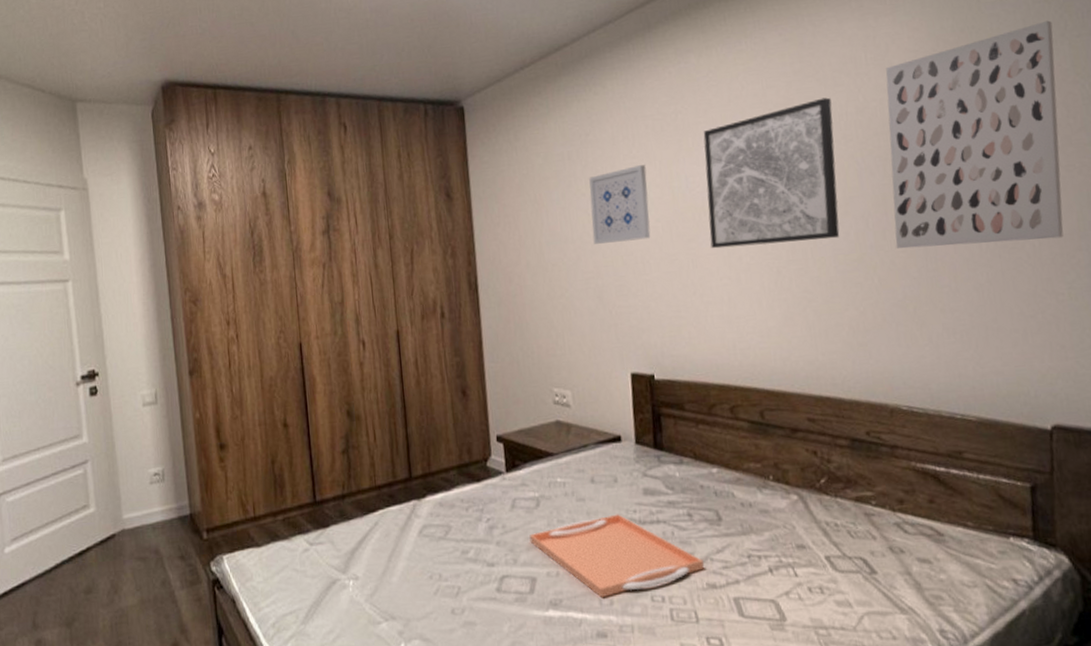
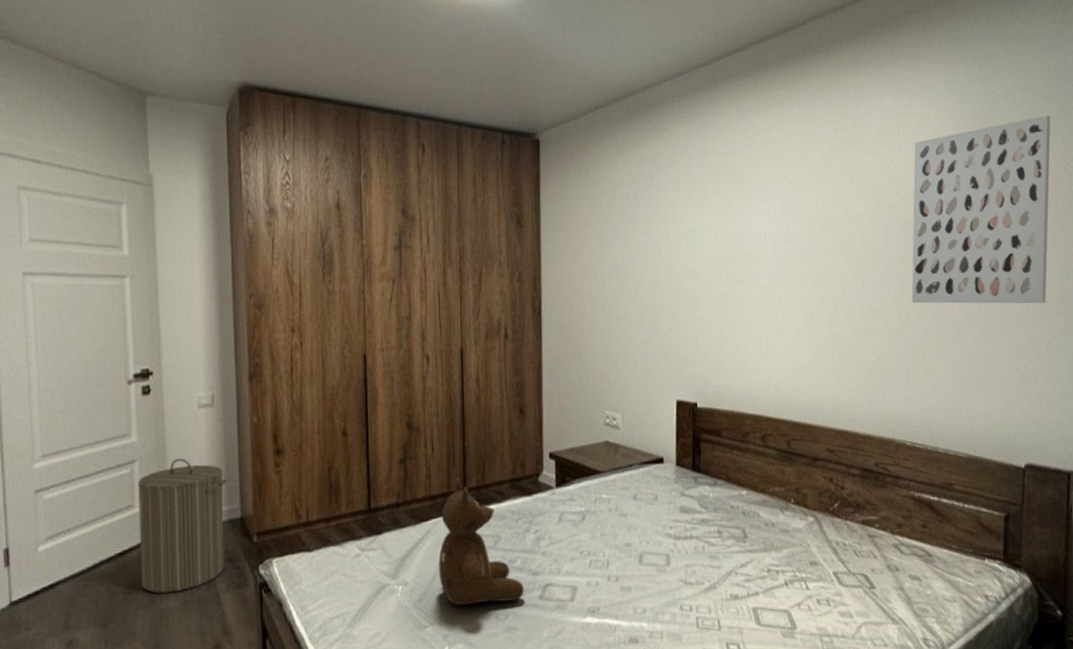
laundry hamper: none [91,457,177,592] -> present [137,459,227,593]
teddy bear: none [388,466,480,600] -> present [438,477,524,606]
serving tray: present [529,514,704,598] -> none [573,529,729,607]
wall art: present [589,165,651,244] -> none [650,210,703,279]
wall art: present [703,97,840,249] -> none [755,163,868,292]

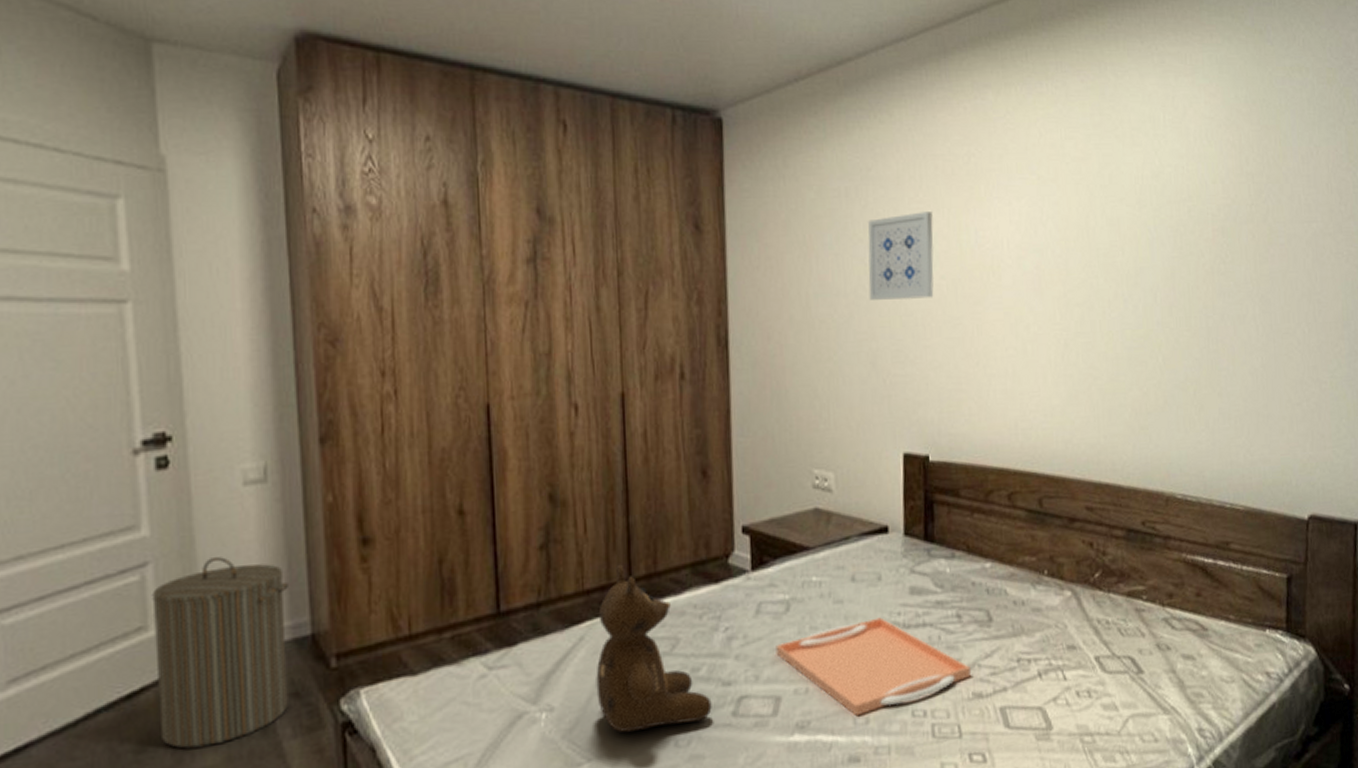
serving tray: none [573,529,729,607] -> present [776,617,971,717]
wall art: none [650,210,703,279] -> present [868,212,934,300]
wall art: present [911,115,1051,304] -> none [1181,103,1333,327]

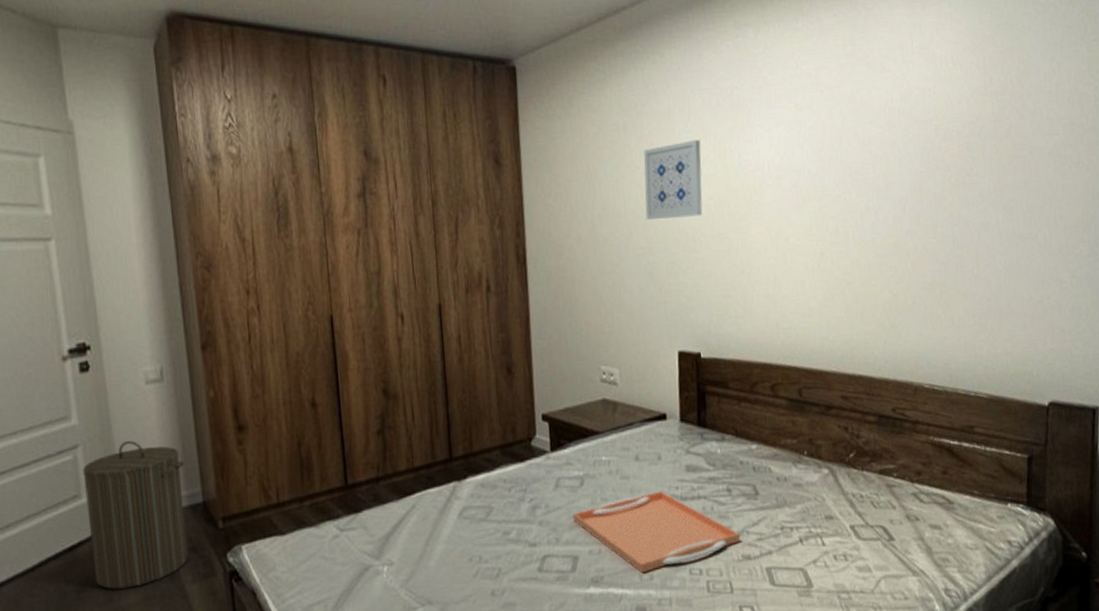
teddy bear: present [596,564,712,733] -> none [426,446,521,584]

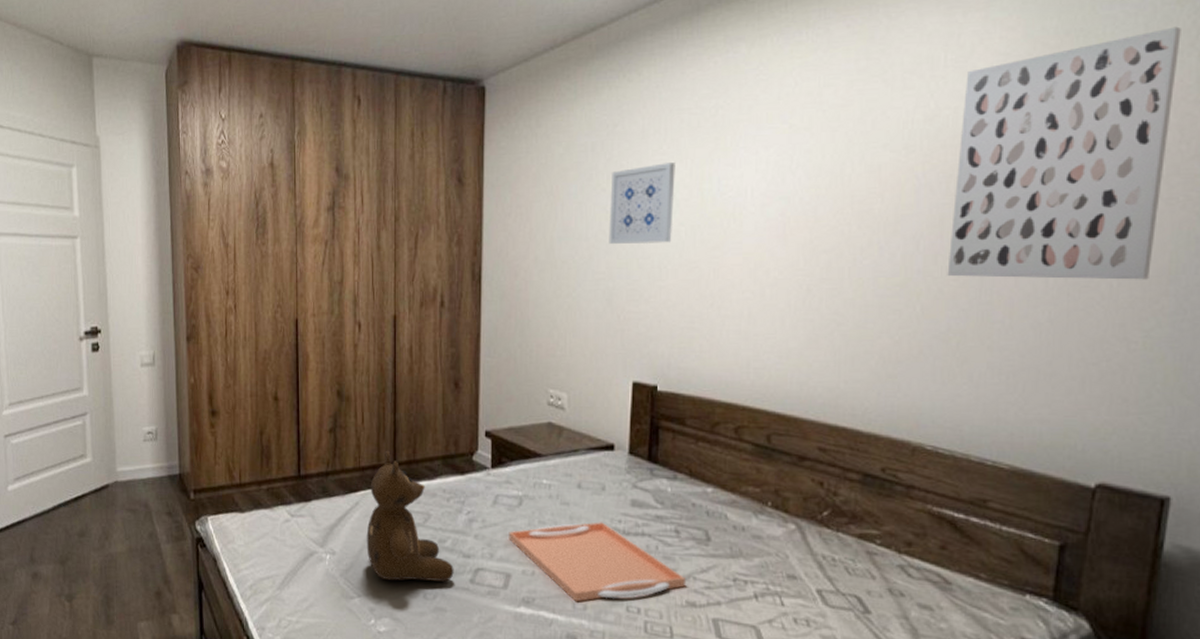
laundry hamper: present [82,441,188,590] -> none [89,414,167,539]
teddy bear: none [426,446,521,584] -> present [366,450,454,582]
wall art: none [928,23,1075,235] -> present [947,26,1181,280]

